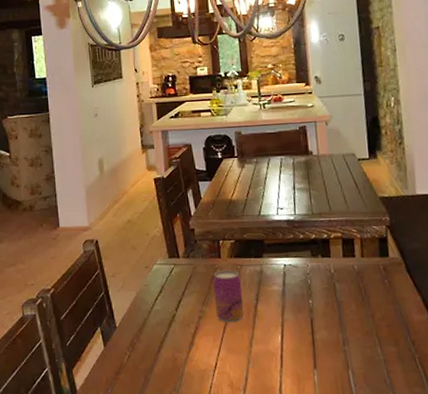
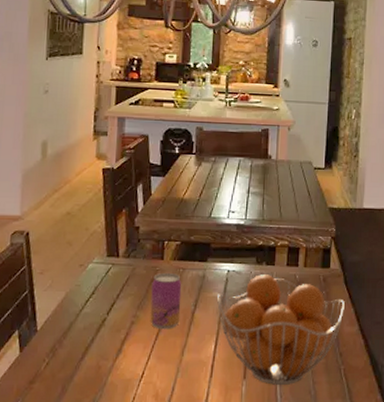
fruit basket: none [277,266,411,374] -> present [217,274,345,385]

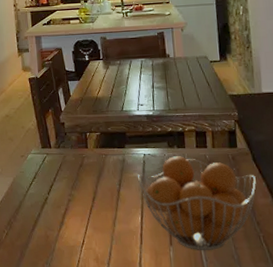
beer can: present [150,272,182,330] -> none [81,158,109,205]

